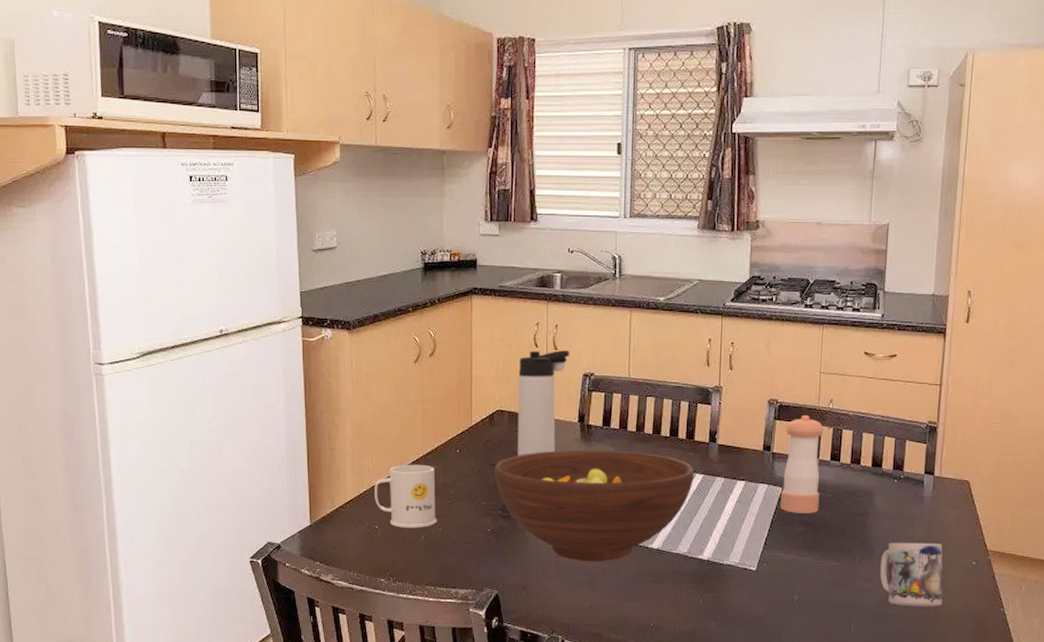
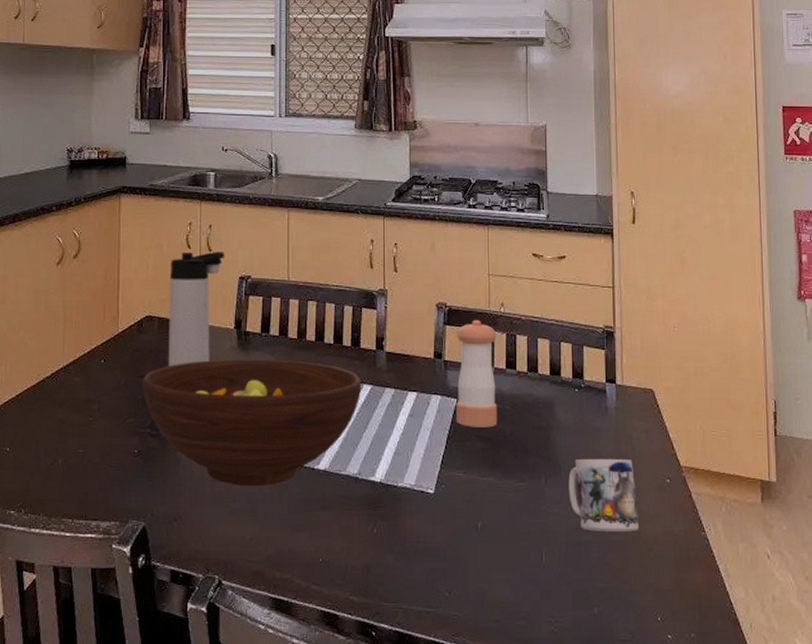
mug: present [375,464,437,528] -> none [7,376,77,450]

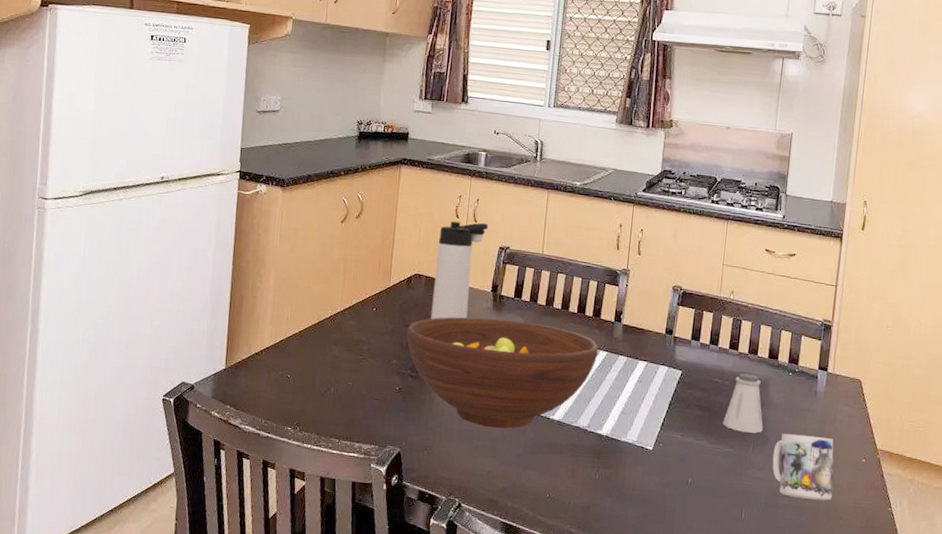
pepper shaker: present [456,320,498,428] -> none [679,304,724,399]
saltshaker: none [509,395,554,462] -> present [722,373,763,433]

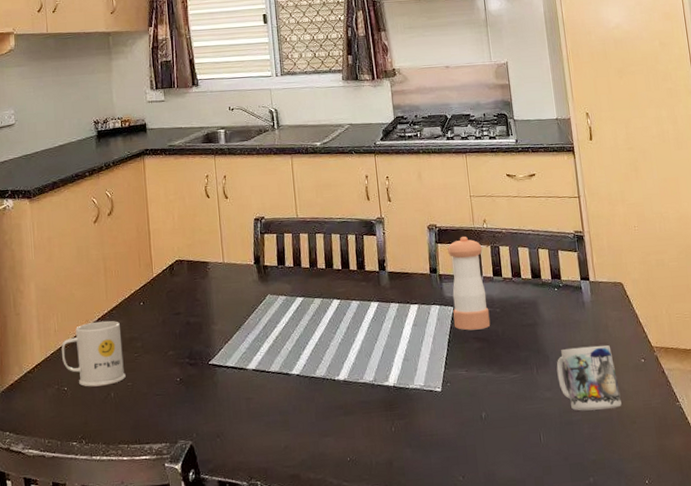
mug: none [290,318,350,381] -> present [61,320,126,387]
fruit bowl: present [407,317,598,429] -> none [178,287,370,401]
thermos bottle: present [431,221,489,320] -> none [193,198,240,303]
pepper shaker: none [679,304,724,399] -> present [448,237,491,331]
saltshaker: present [722,373,763,433] -> none [502,297,542,356]

